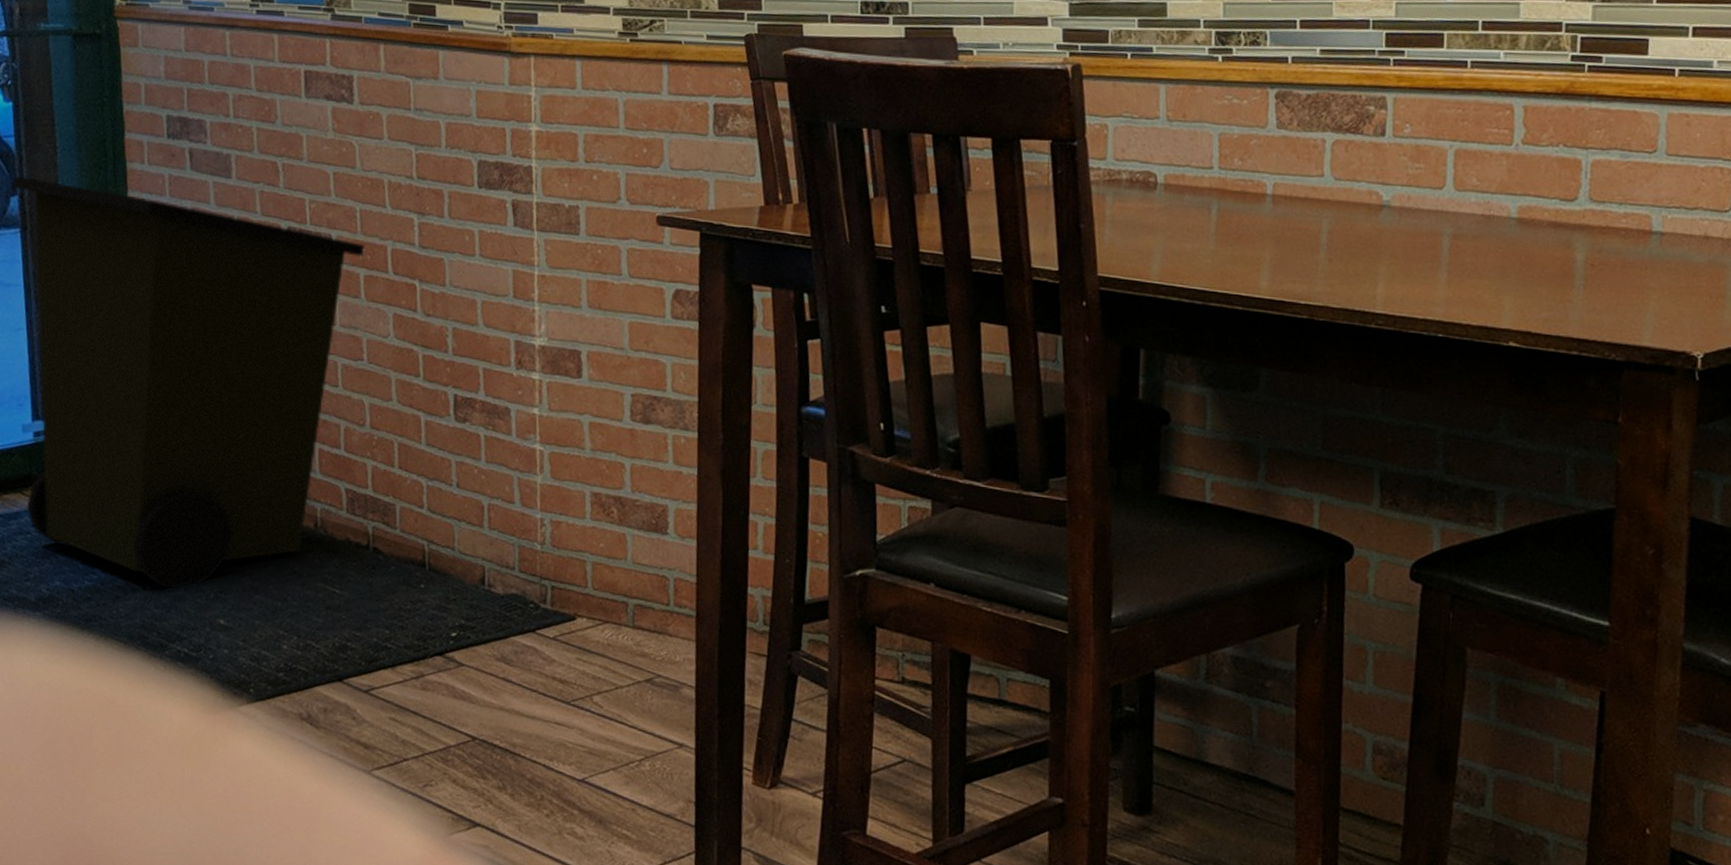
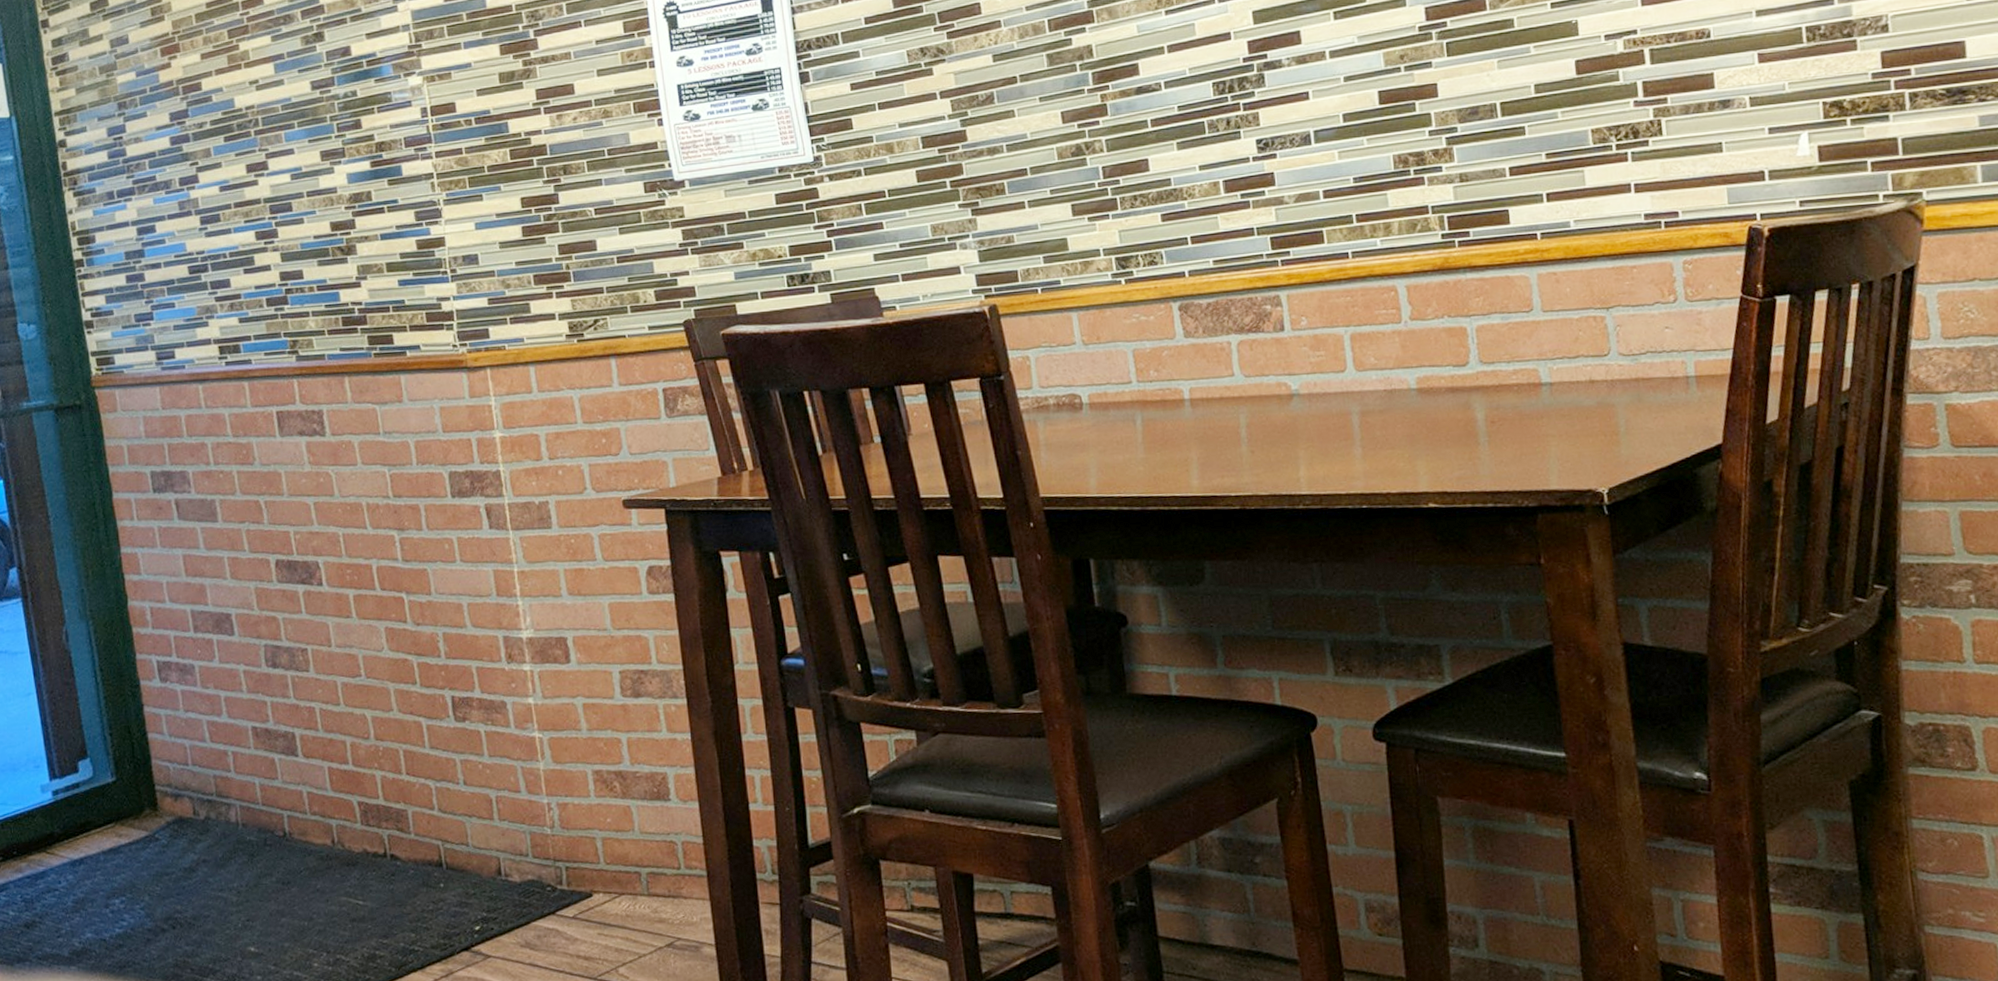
trash can: present [13,175,365,589] -> none [10,547,351,924]

